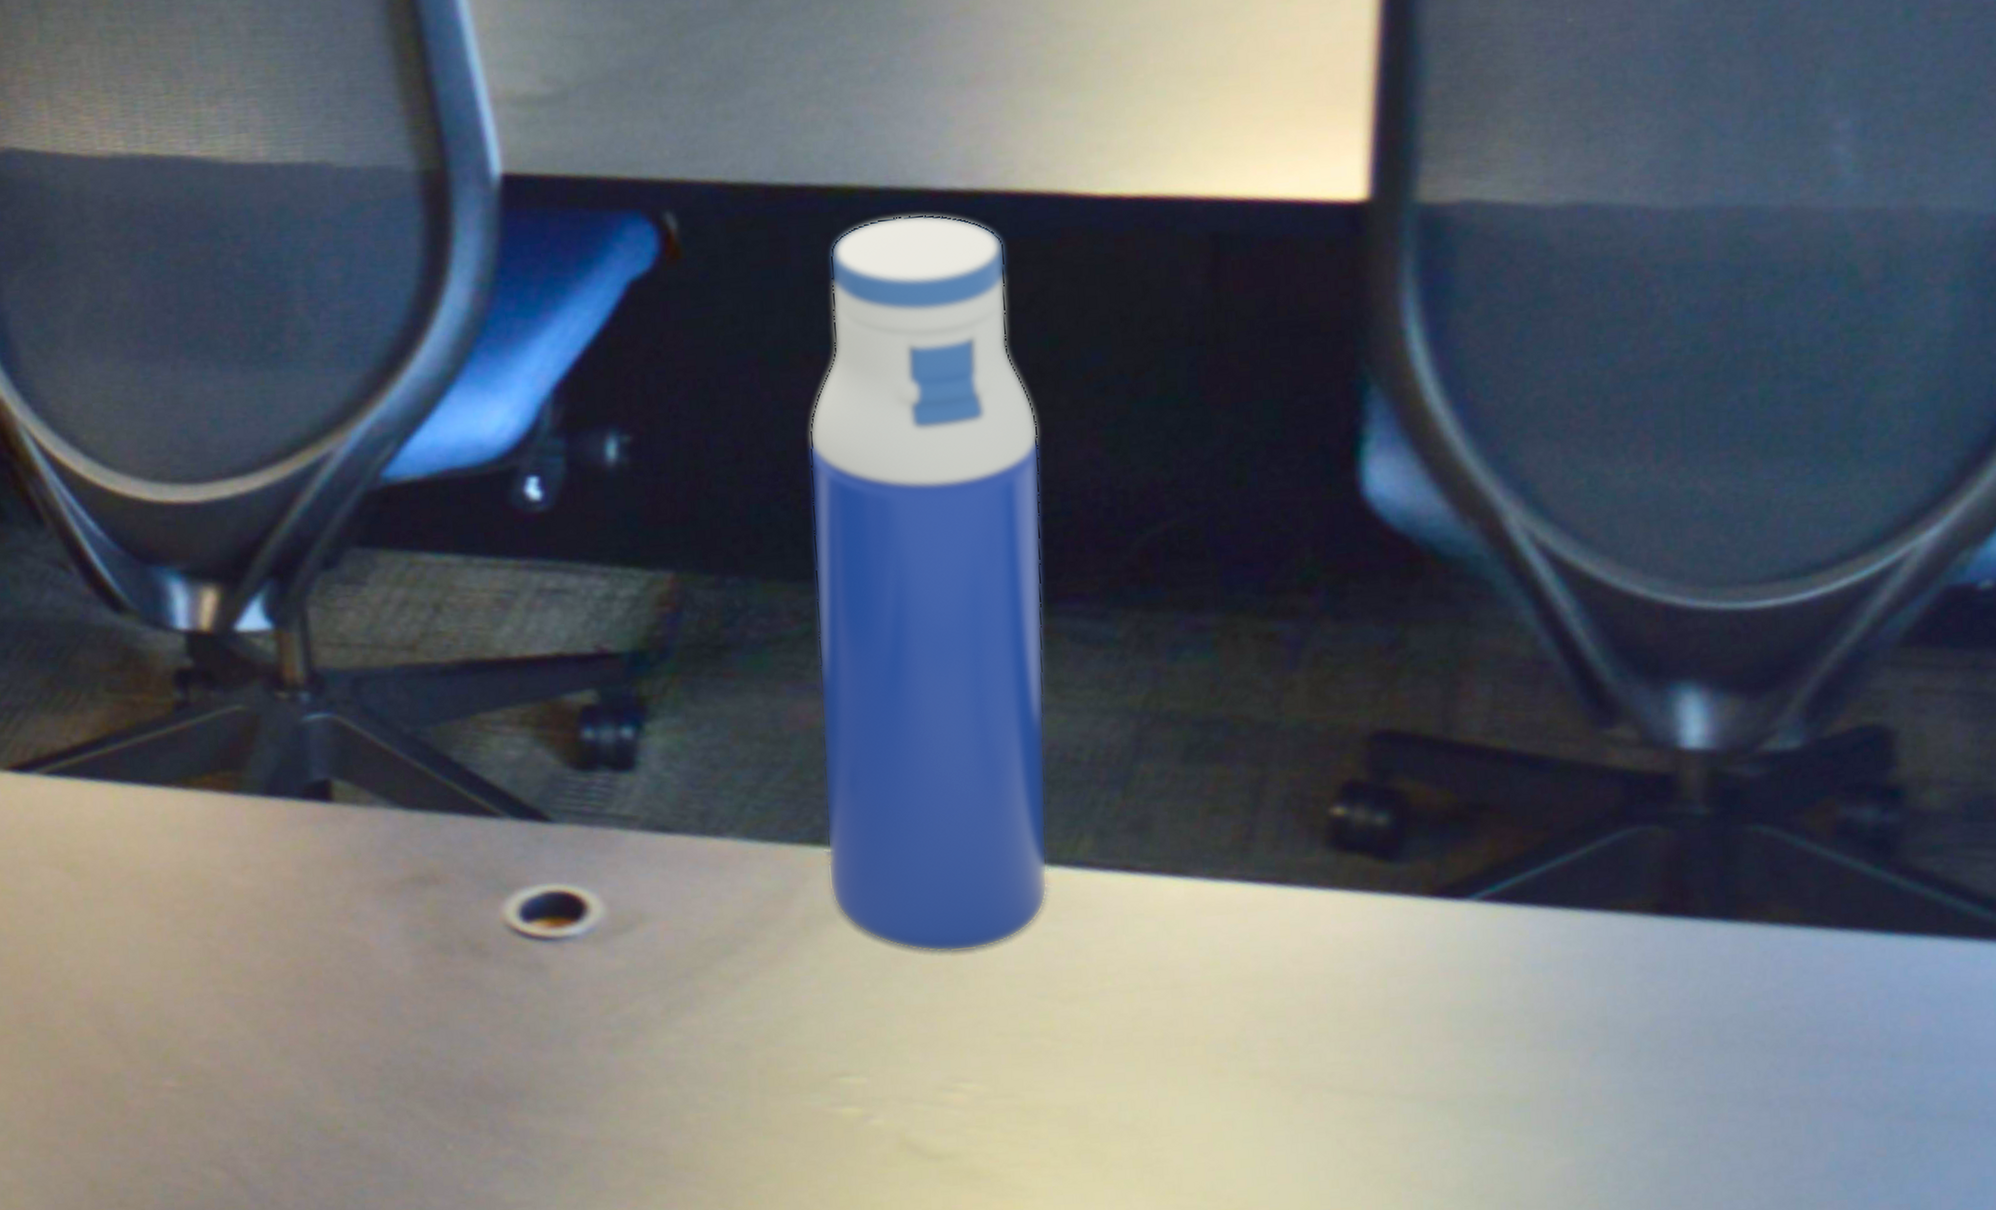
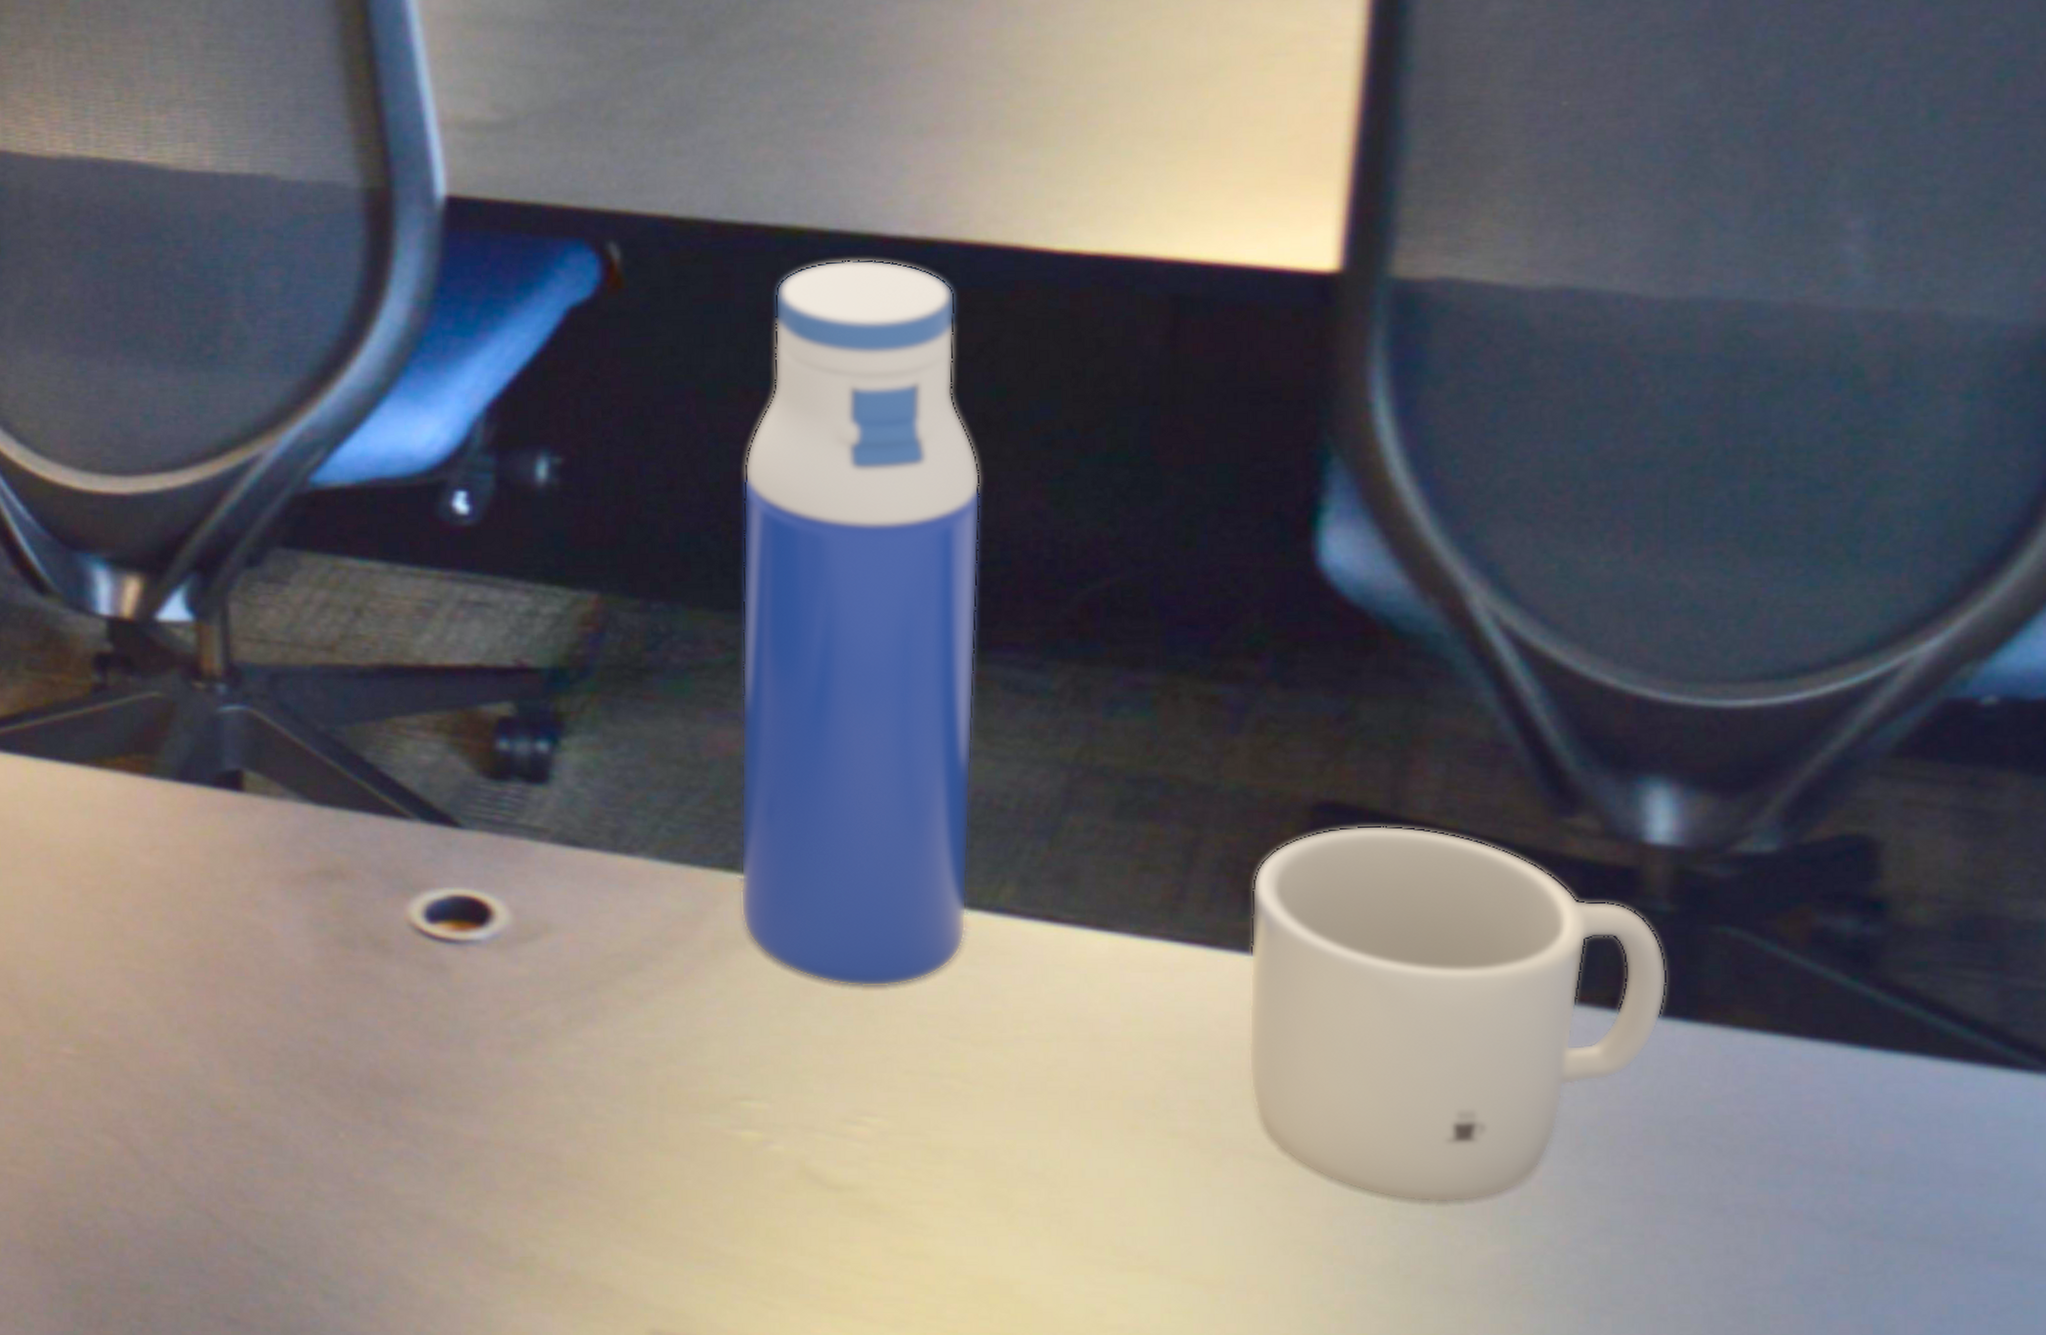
mug: none [1316,749,1708,1121] -> present [1248,825,1668,1202]

